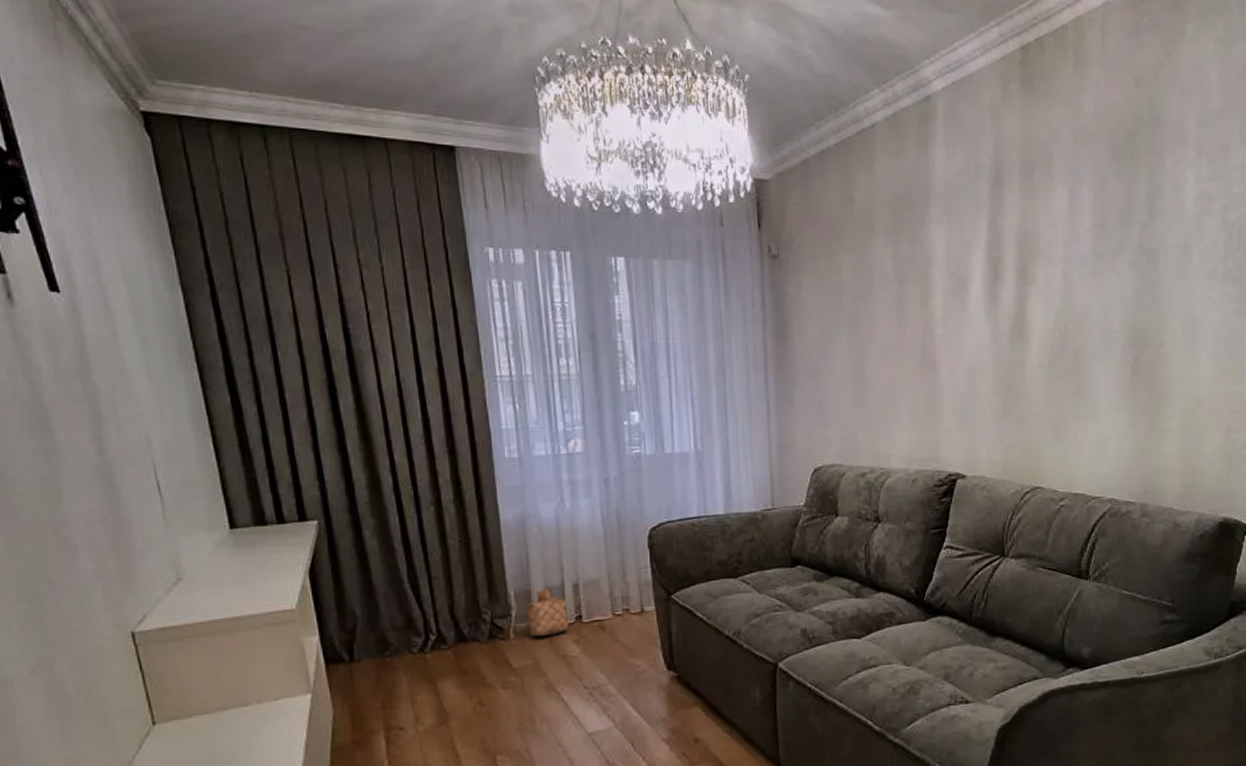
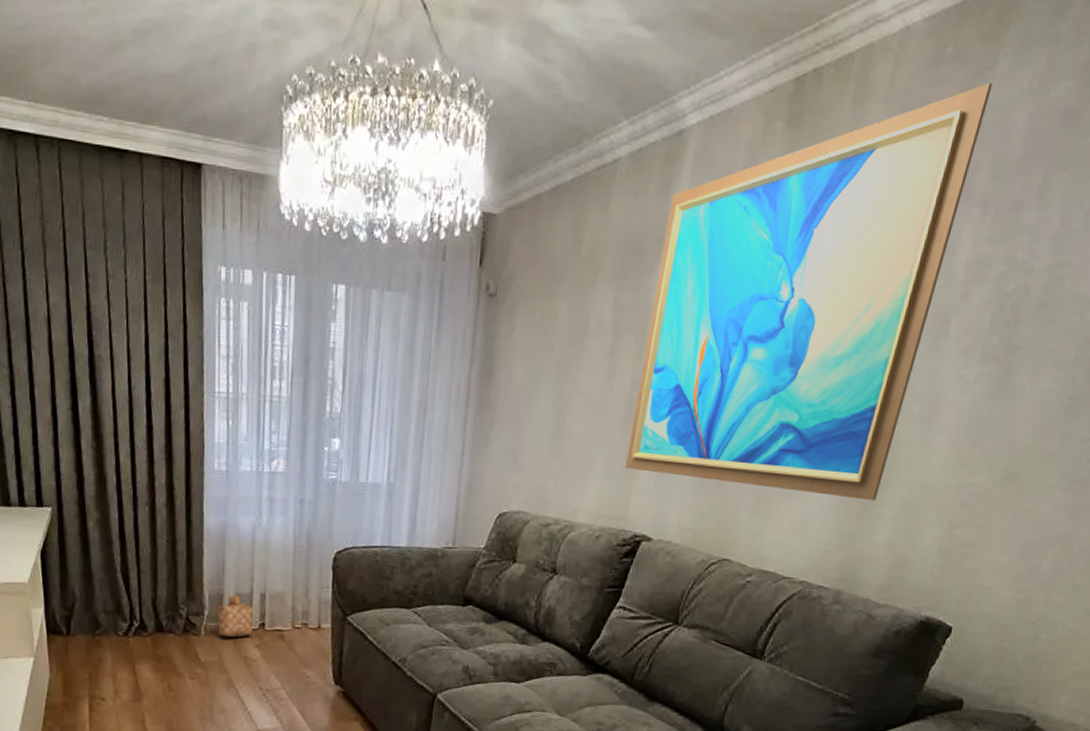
wall art: none [929,47,1185,417] -> present [625,83,993,501]

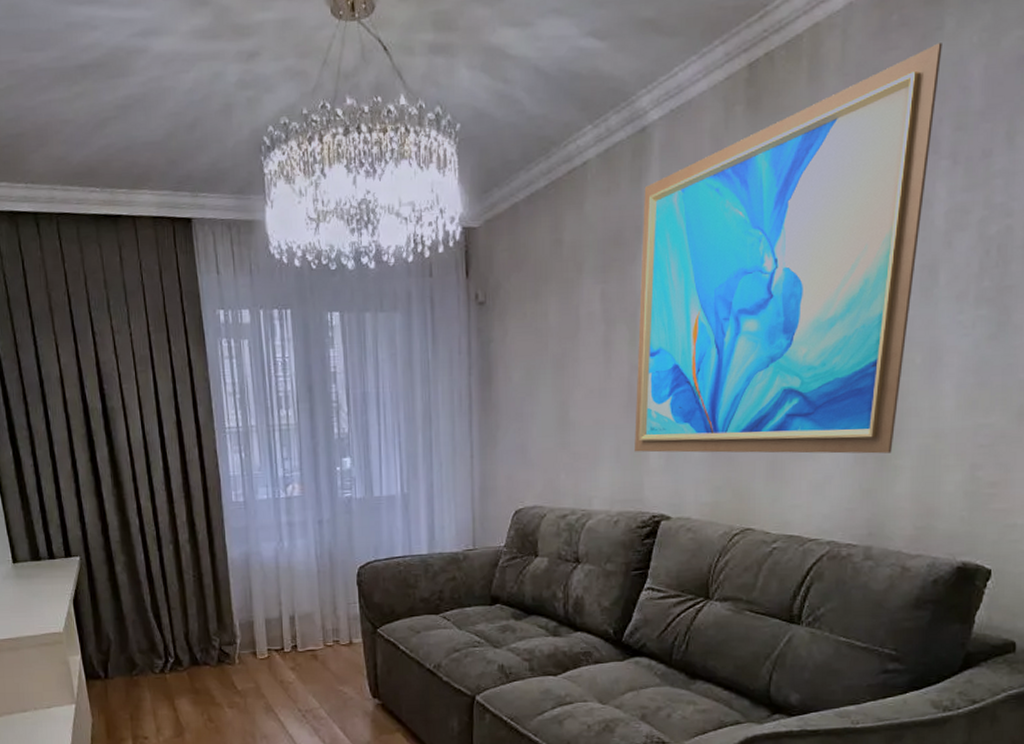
basket: present [217,594,253,638] -> none [249,620,286,663]

